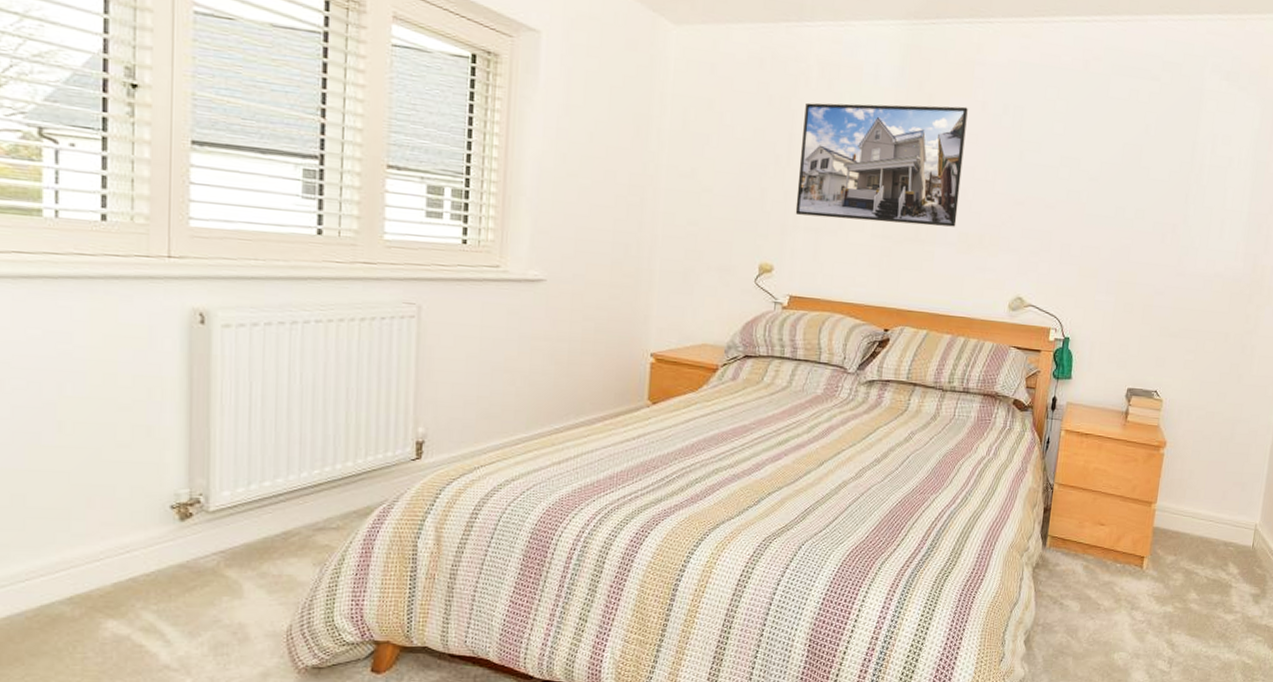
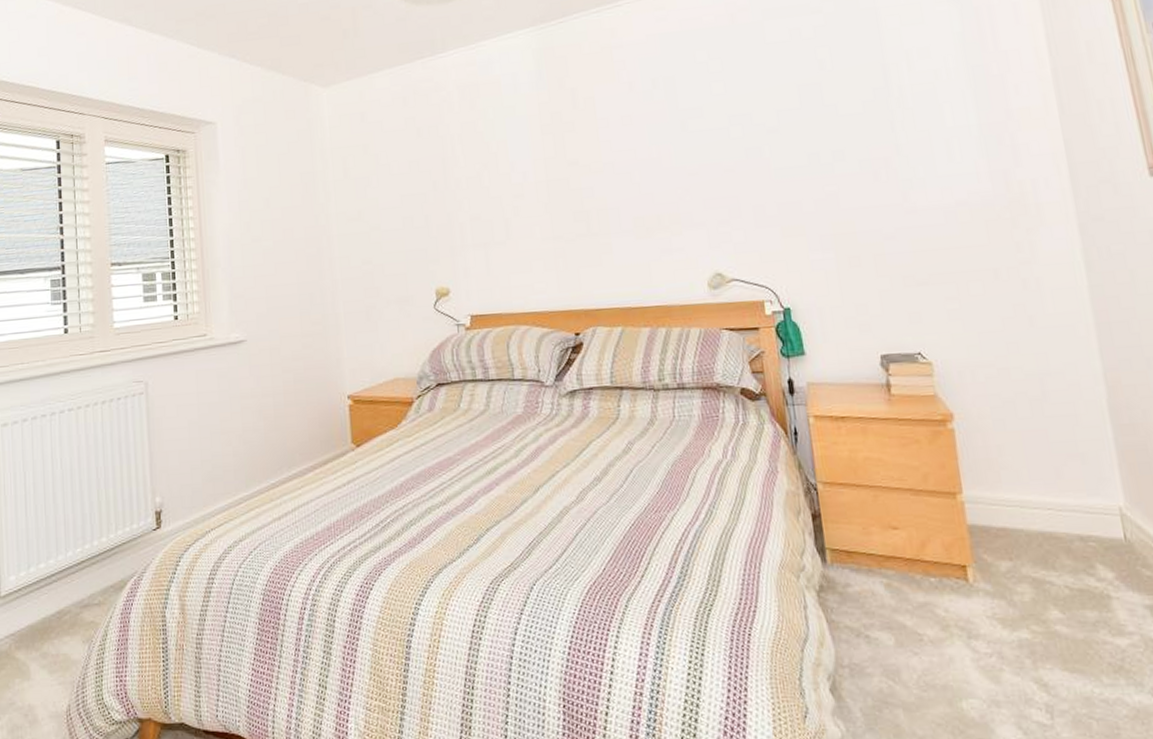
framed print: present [795,102,968,227] -> none [452,91,629,234]

